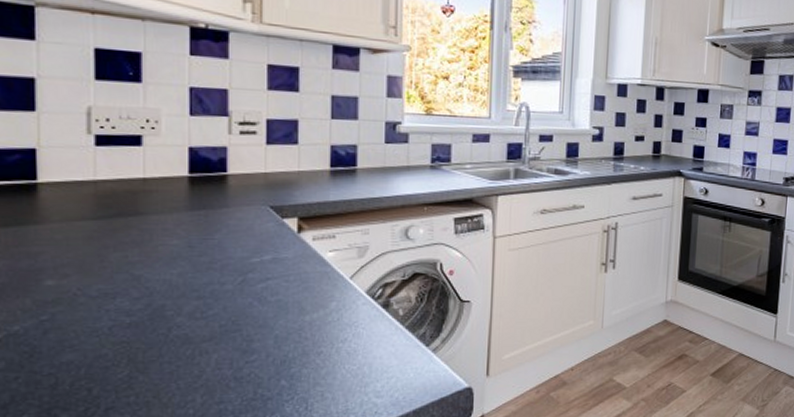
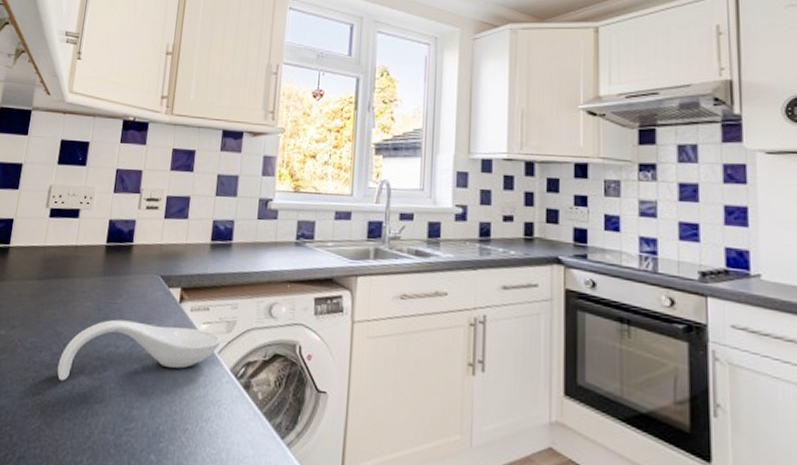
spoon rest: none [142,255,352,326] -> present [57,319,221,381]

